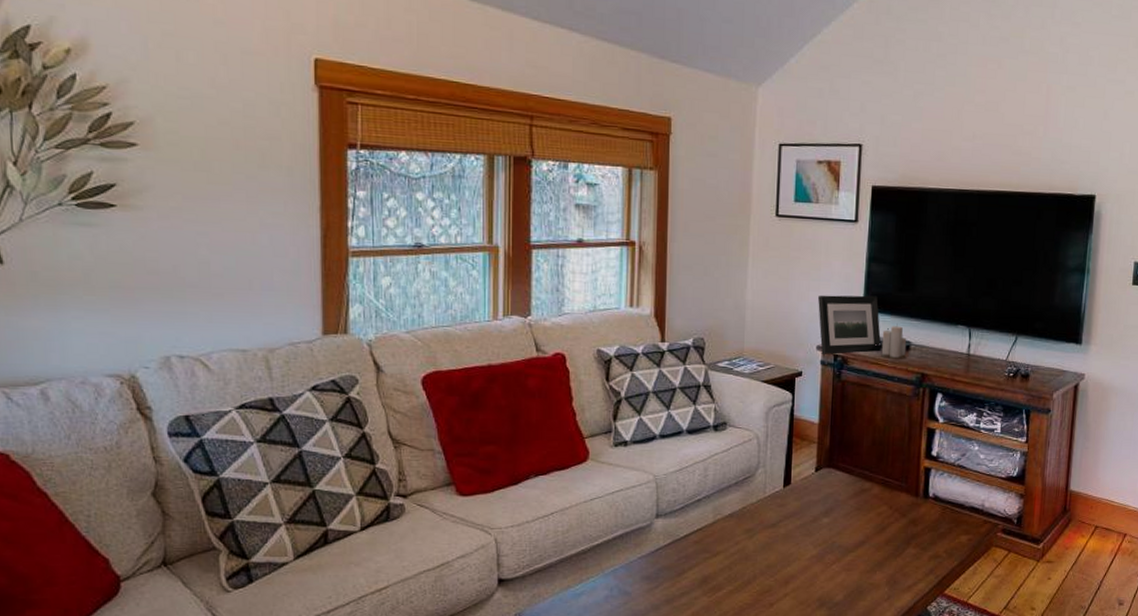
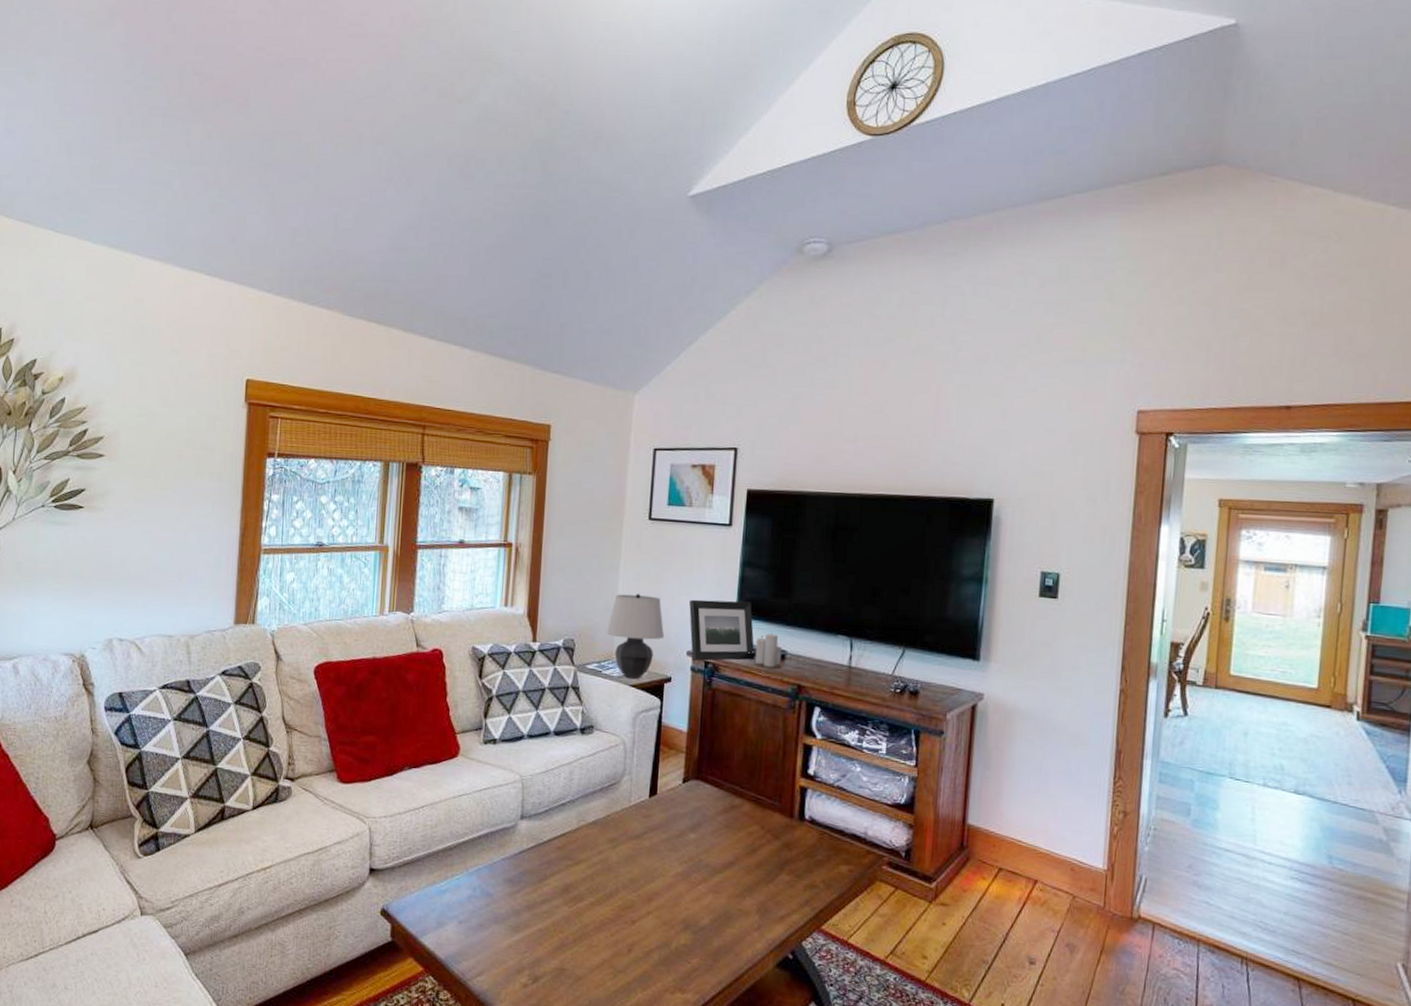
table lamp: none [737,291,795,376] -> present [607,594,665,680]

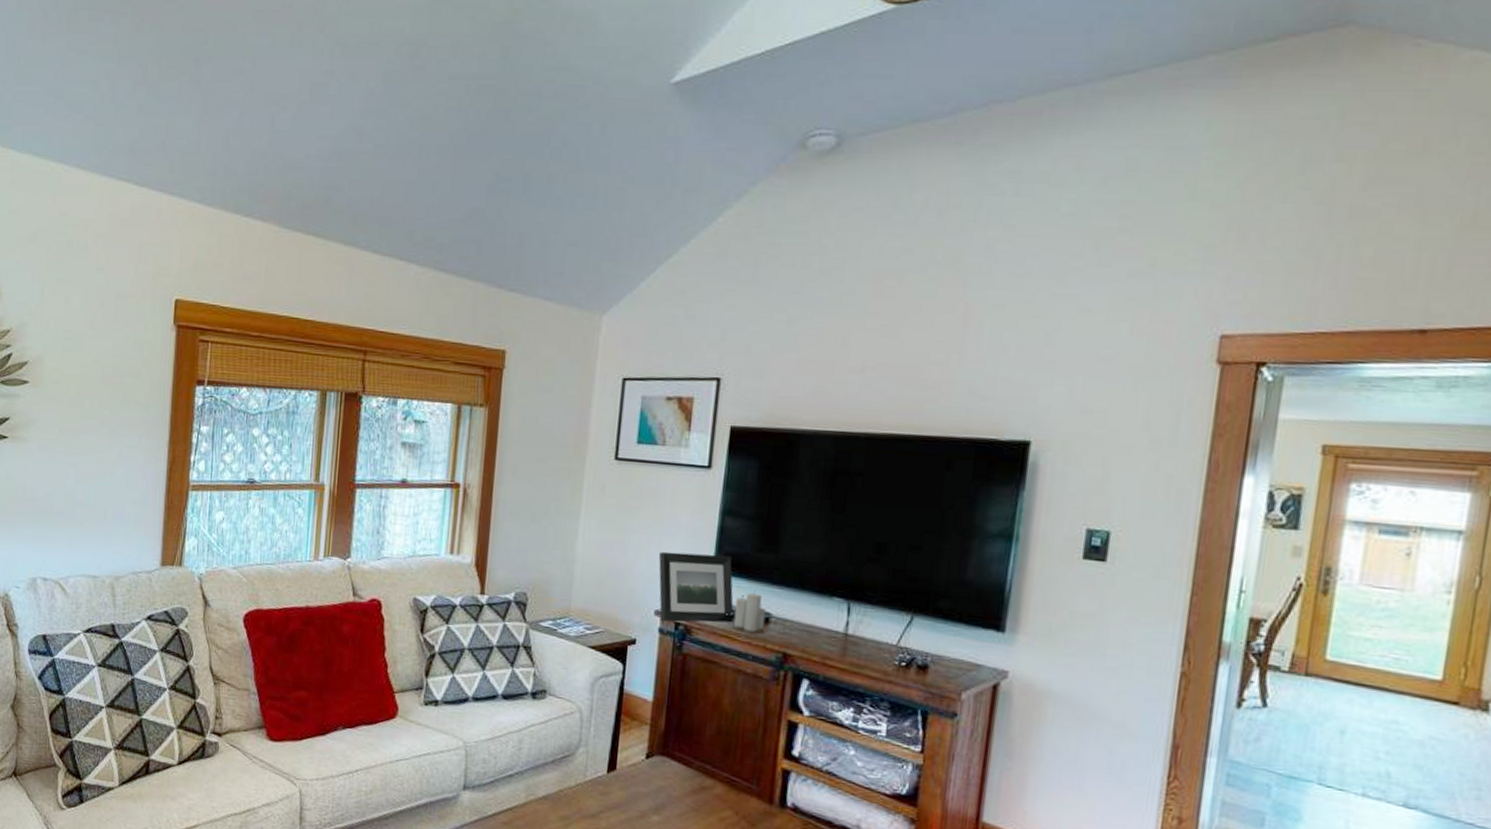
table lamp: present [607,594,665,680] -> none [563,543,630,641]

